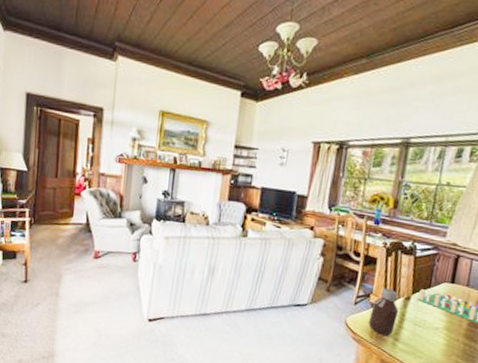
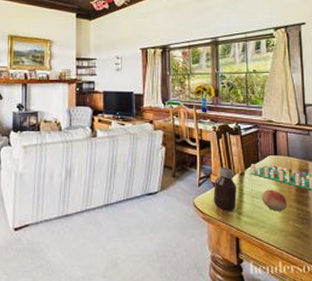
fruit: none [424,319,455,345] -> present [261,189,287,212]

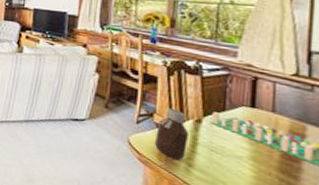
fruit: present [261,189,287,212] -> none [223,146,264,177]

